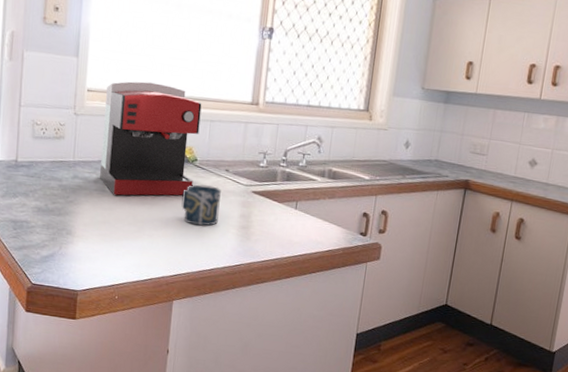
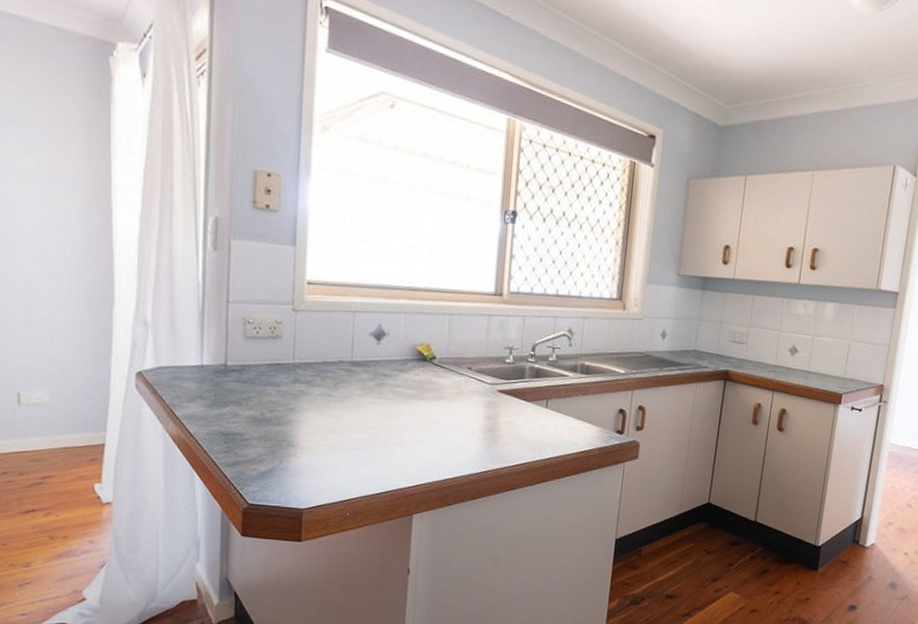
coffee maker: present [100,81,202,196] -> none [325,272,439,400]
cup: present [181,184,221,226] -> none [419,385,464,431]

